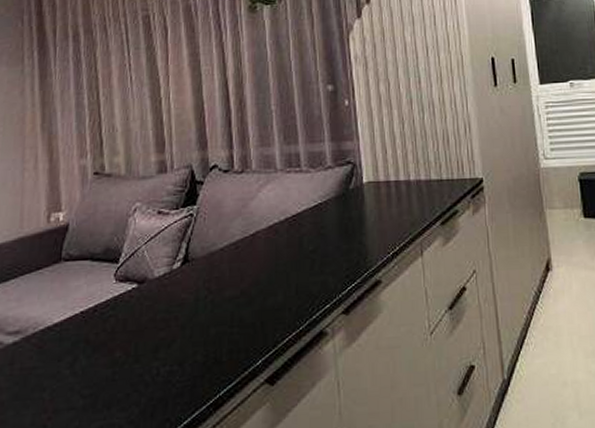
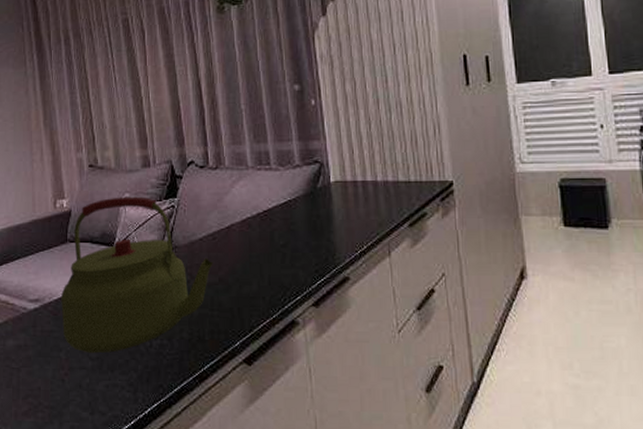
kettle: none [48,205,235,390] -> present [61,196,213,354]

